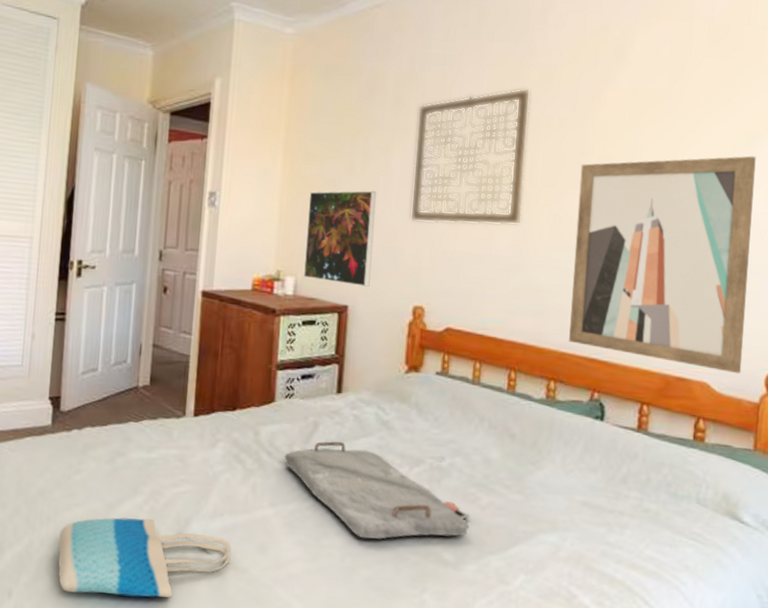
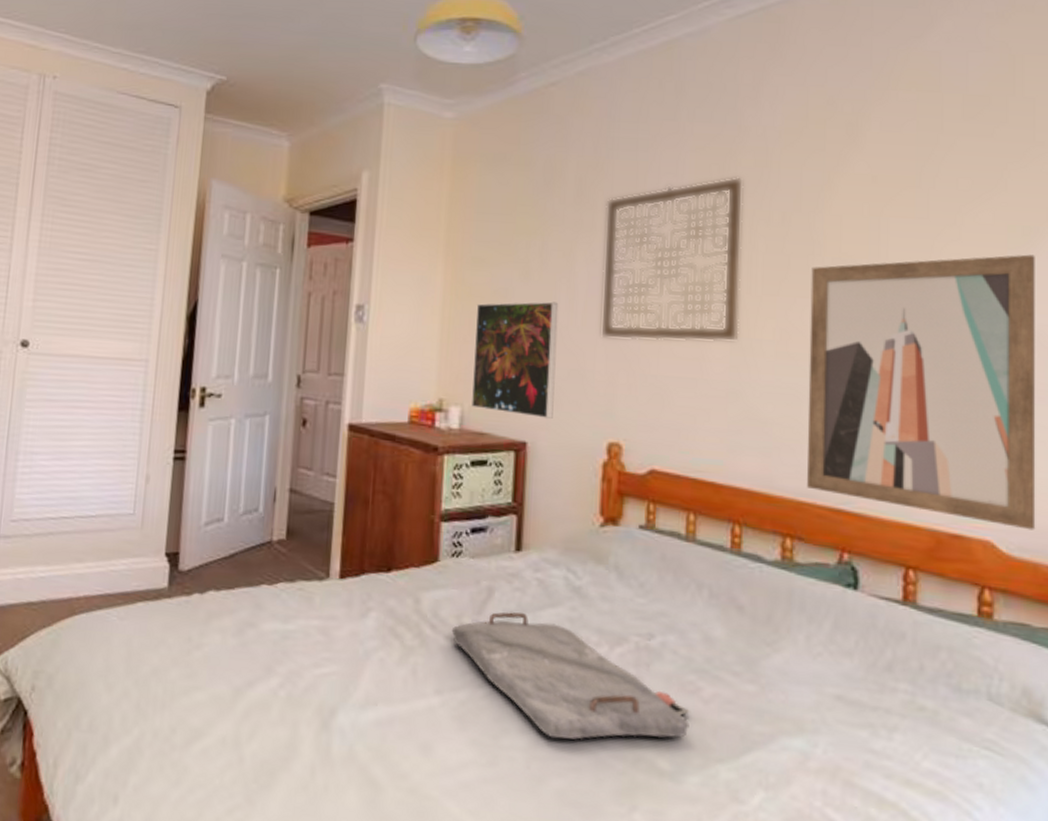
tote bag: present [58,518,231,599] -> none [174,705,387,811]

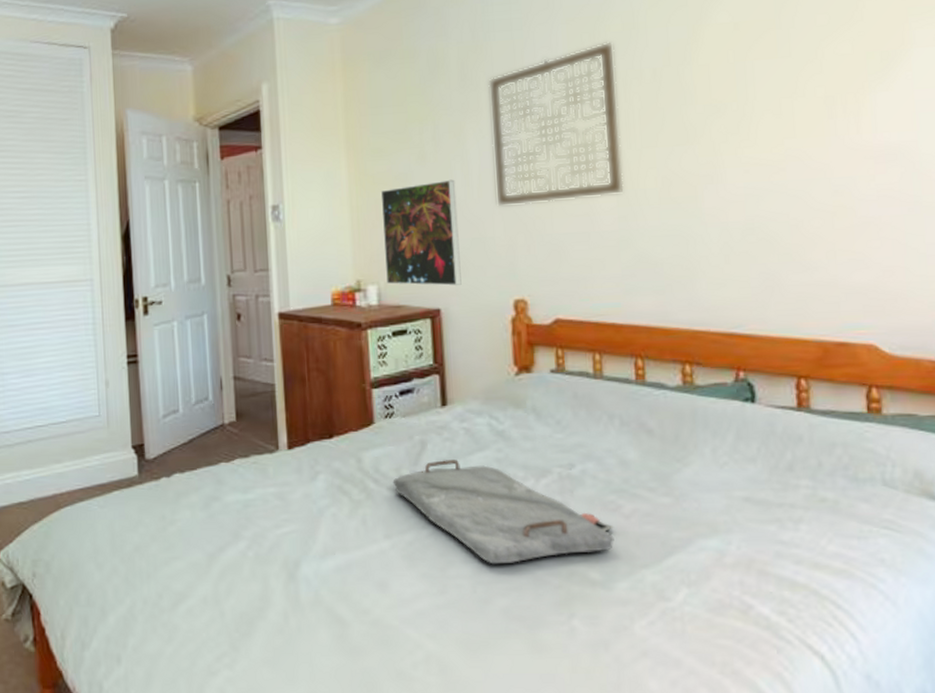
wall art: present [807,254,1036,530] -> none [685,77,915,330]

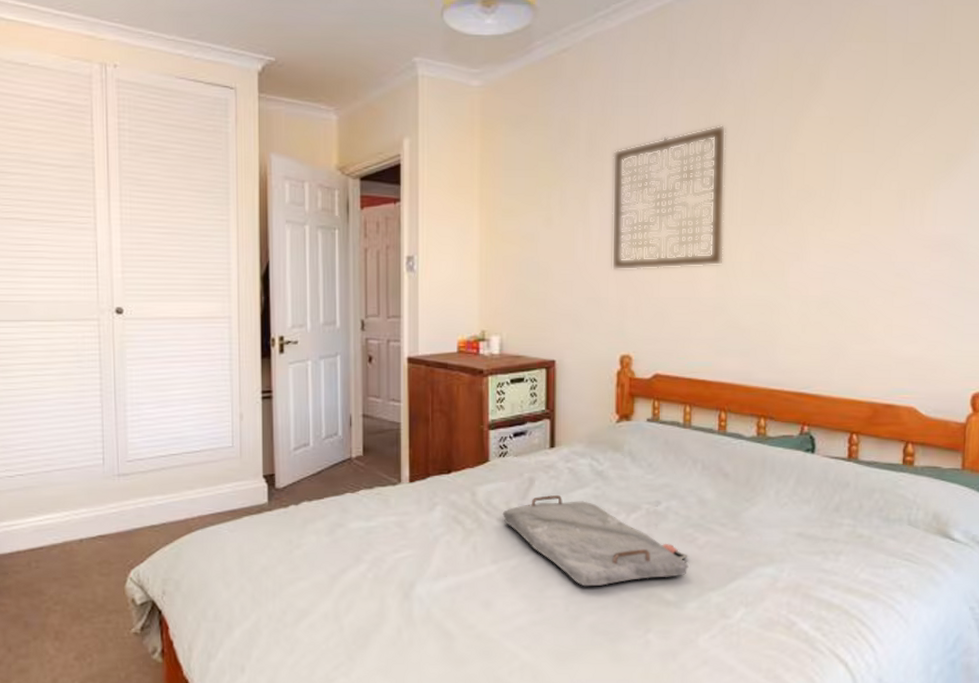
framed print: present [380,179,462,286] -> none [508,242,577,339]

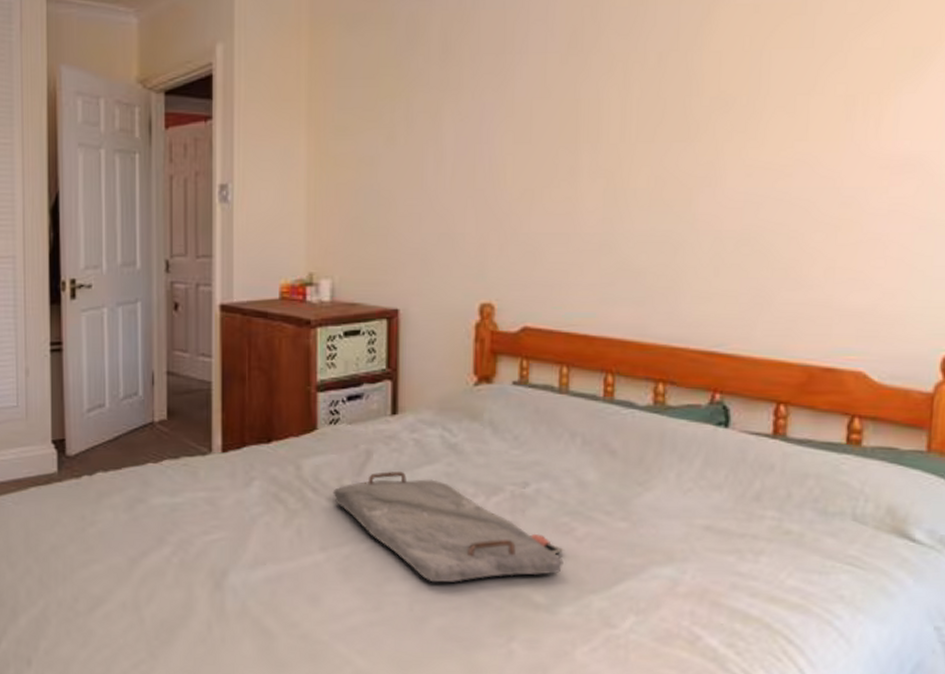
wall art: present [611,125,726,270] -> none [469,18,618,200]

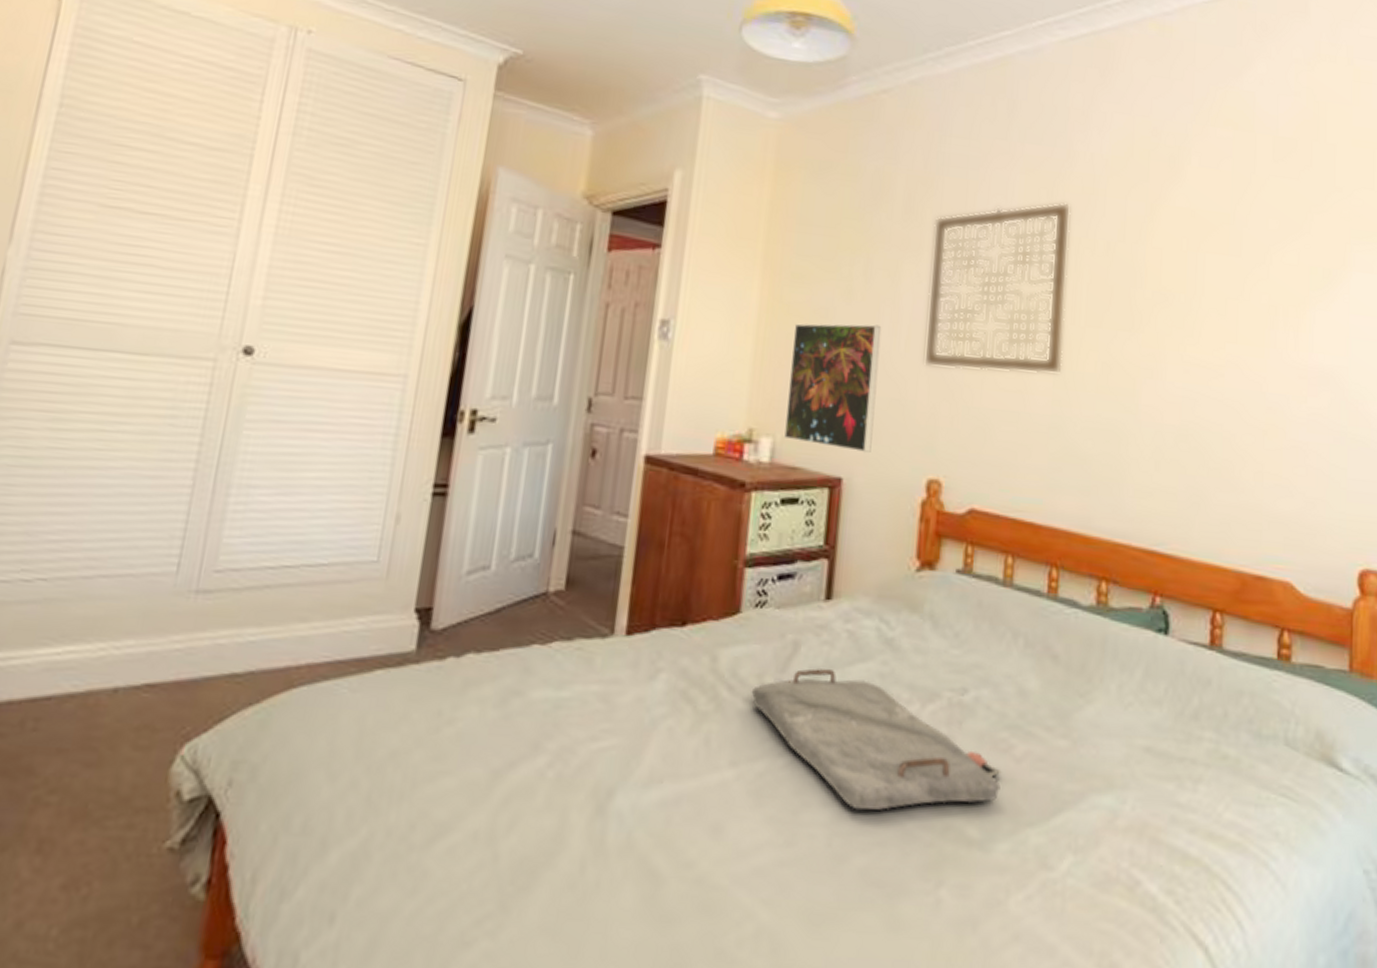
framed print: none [342,166,426,284] -> present [784,323,882,452]
wall art: none [469,18,618,200] -> present [923,202,1071,375]

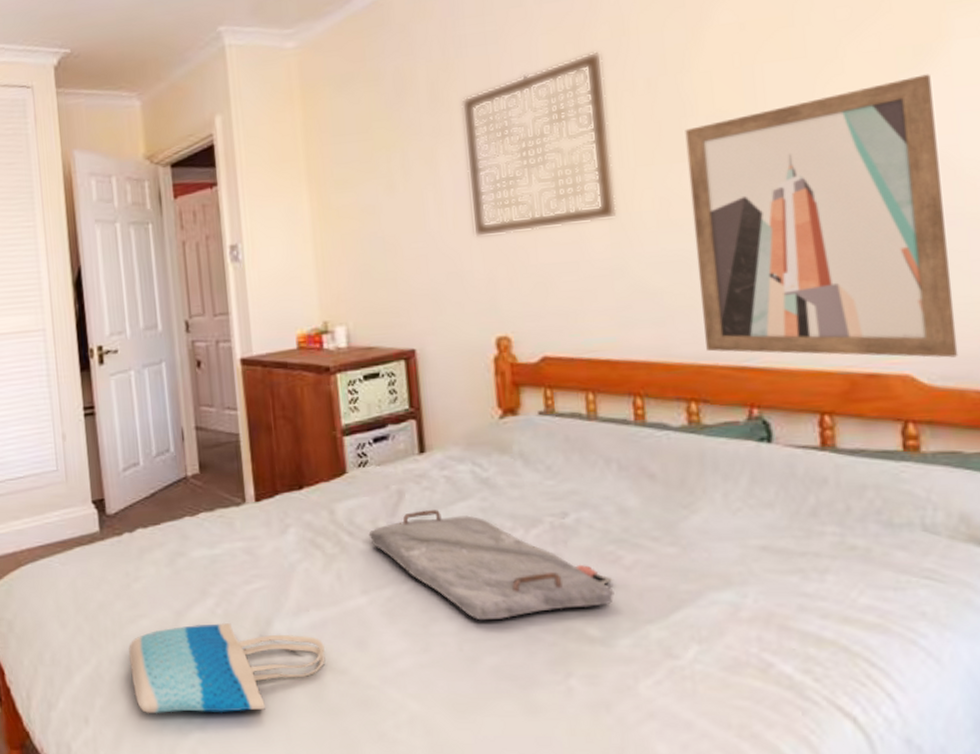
tote bag: none [409,789,672,914] -> present [129,622,325,714]
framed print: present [784,323,882,452] -> none [346,209,438,325]
wall art: none [1123,296,1333,571] -> present [685,74,959,358]

